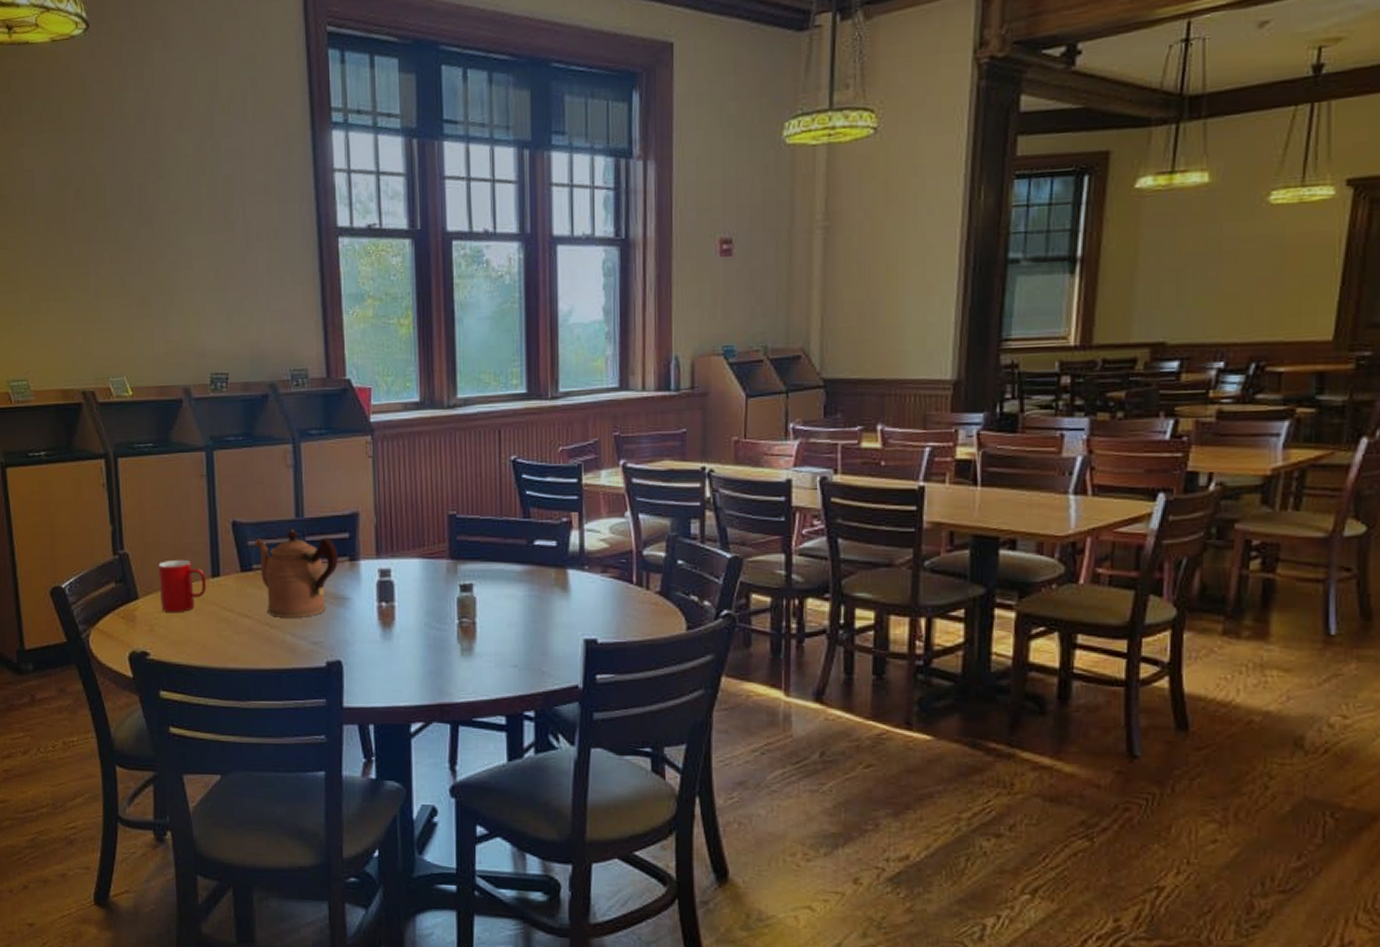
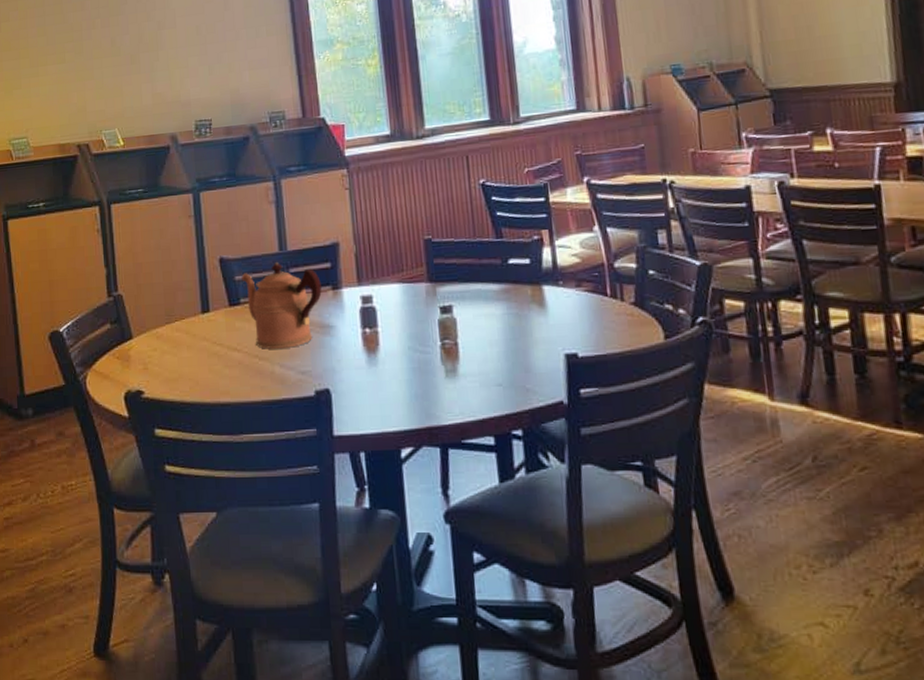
cup: present [158,559,207,613] -> none [151,297,198,351]

